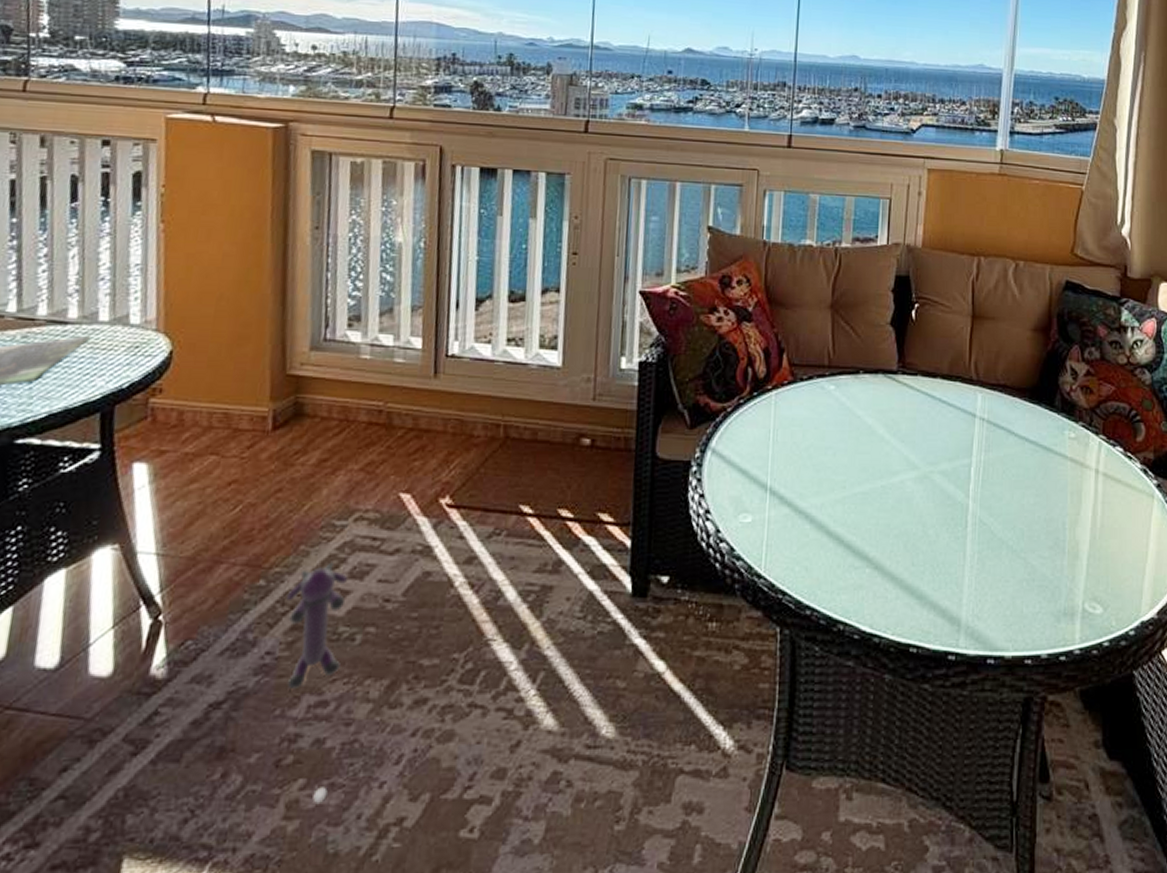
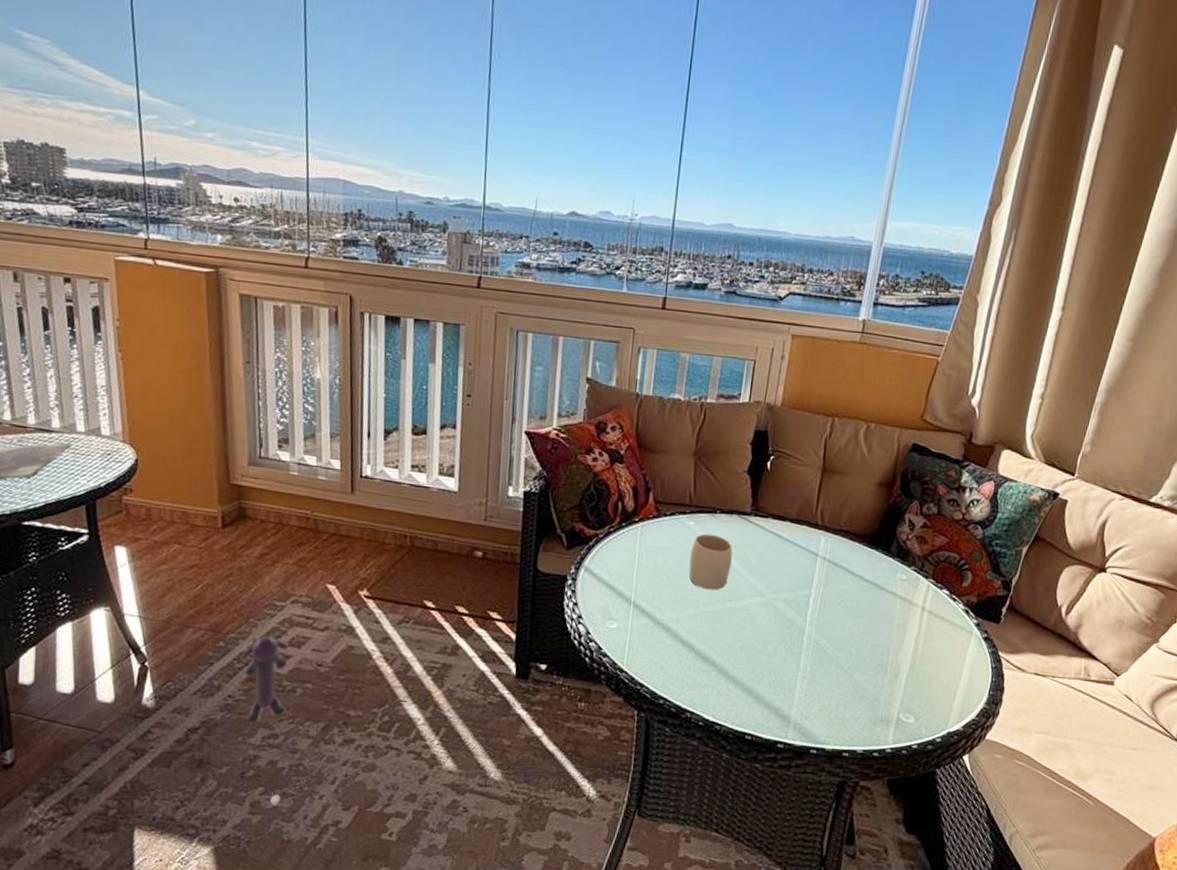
mug: none [832,399,881,467] -> present [688,534,733,590]

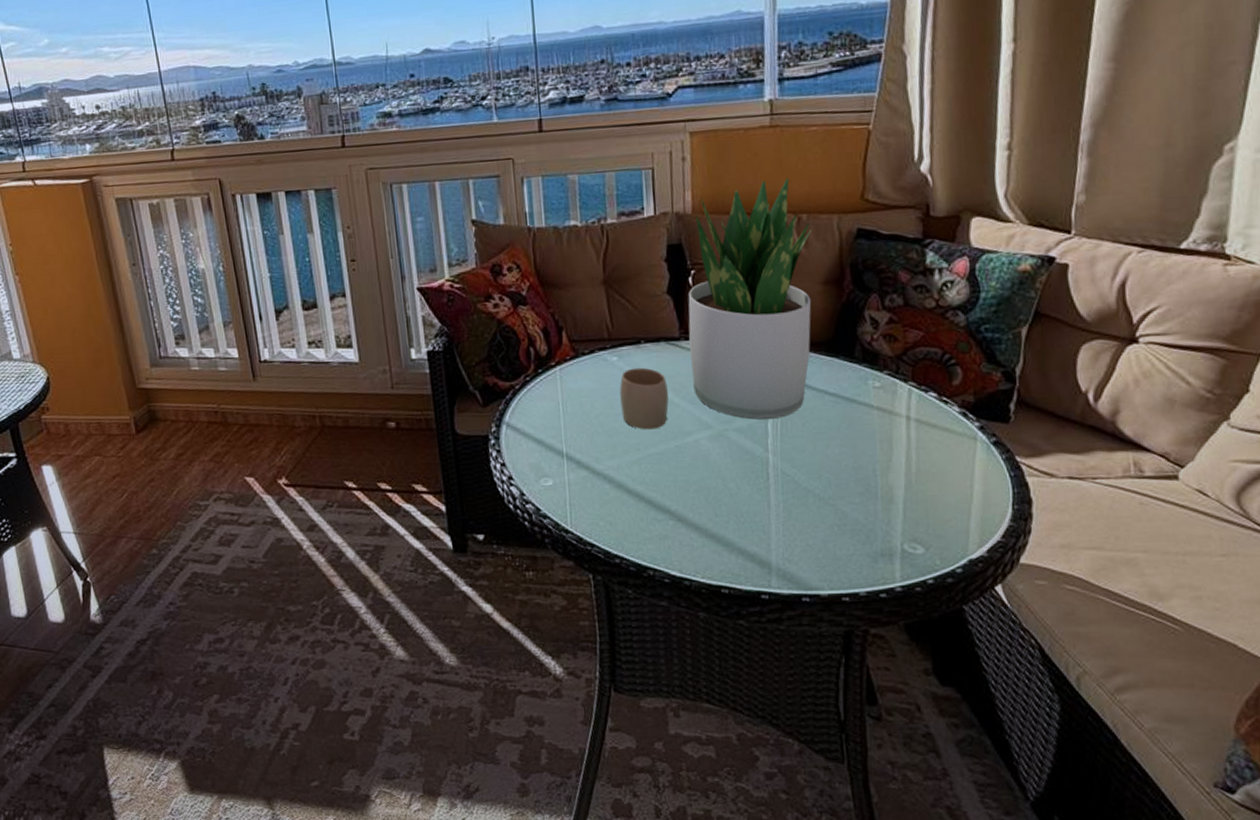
cat toy: present [242,633,289,805] -> none [175,534,237,712]
planter: none [754,388,877,596] -> present [688,178,812,420]

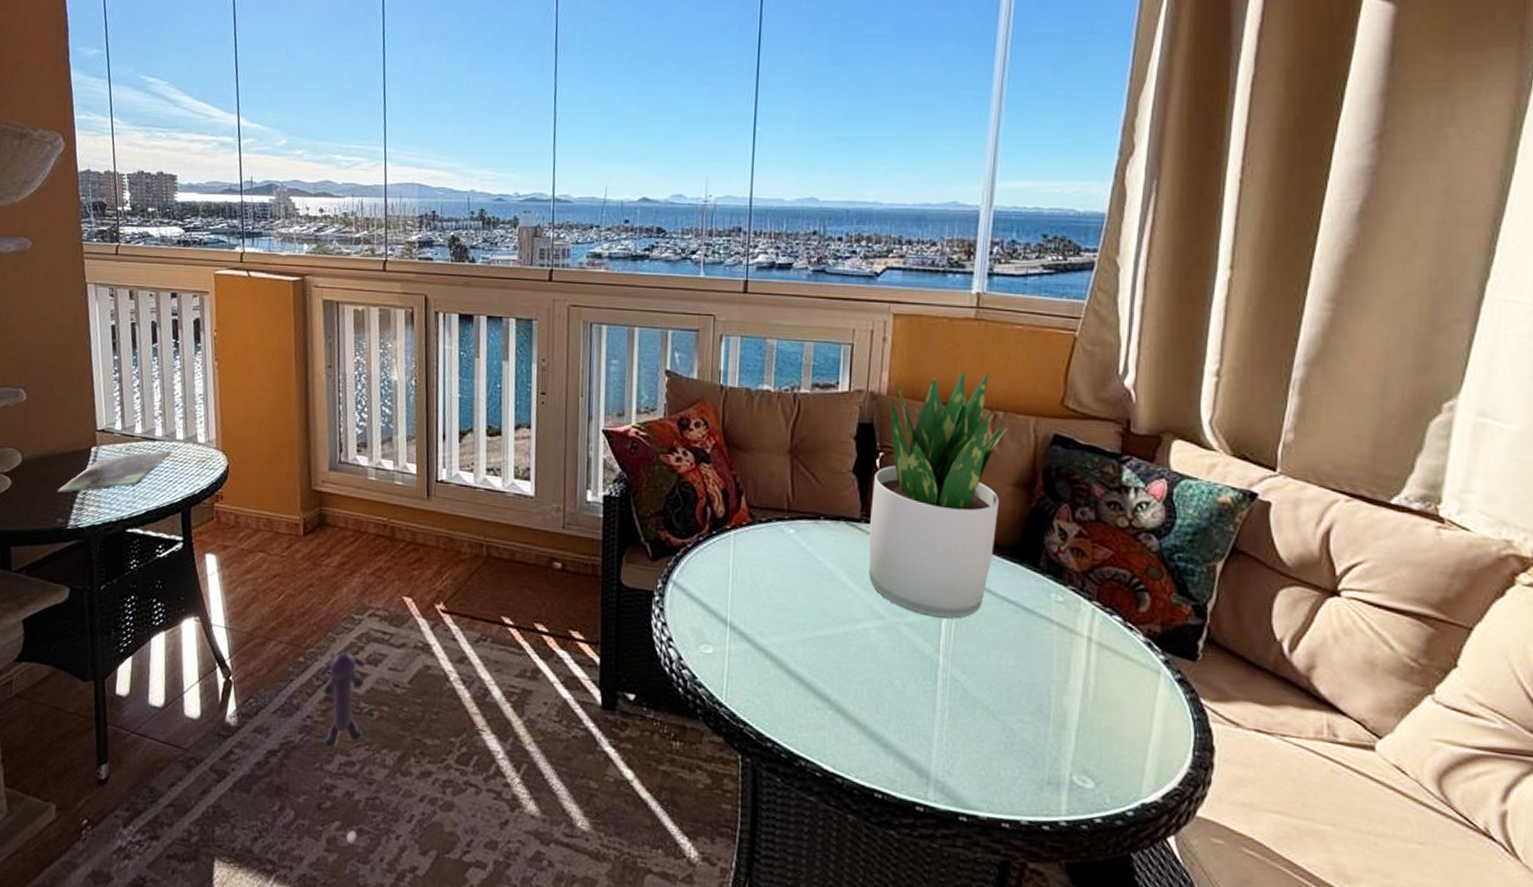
cat toy: none [175,534,237,712] -> present [320,649,366,843]
mug: present [619,367,669,430] -> none [792,543,843,611]

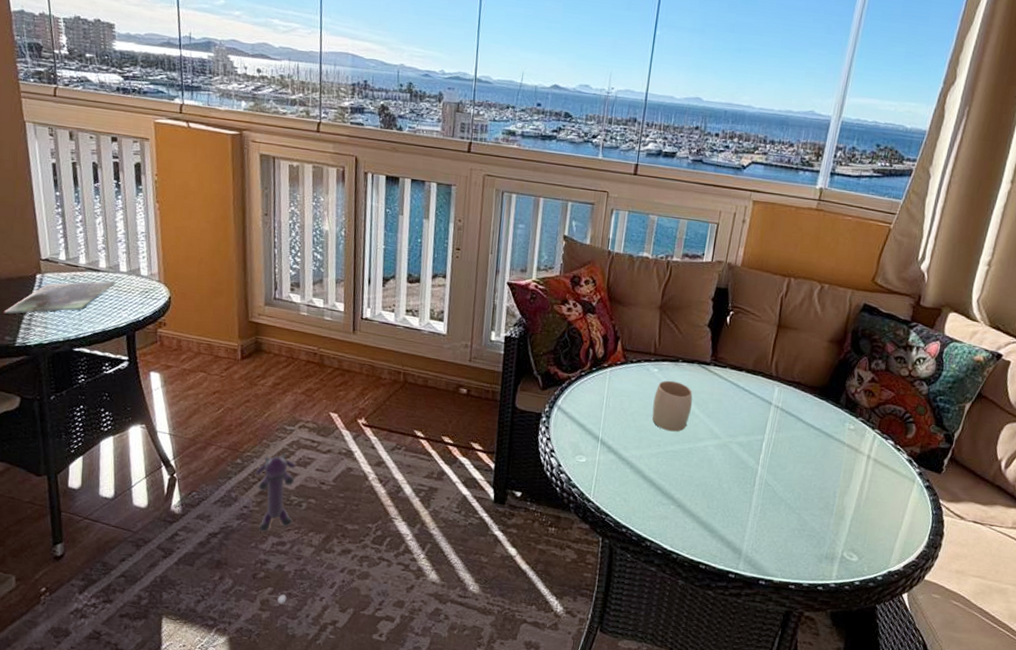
mug: none [792,543,843,611] -> present [652,380,693,432]
planter: present [868,372,1008,620] -> none [712,251,830,440]

